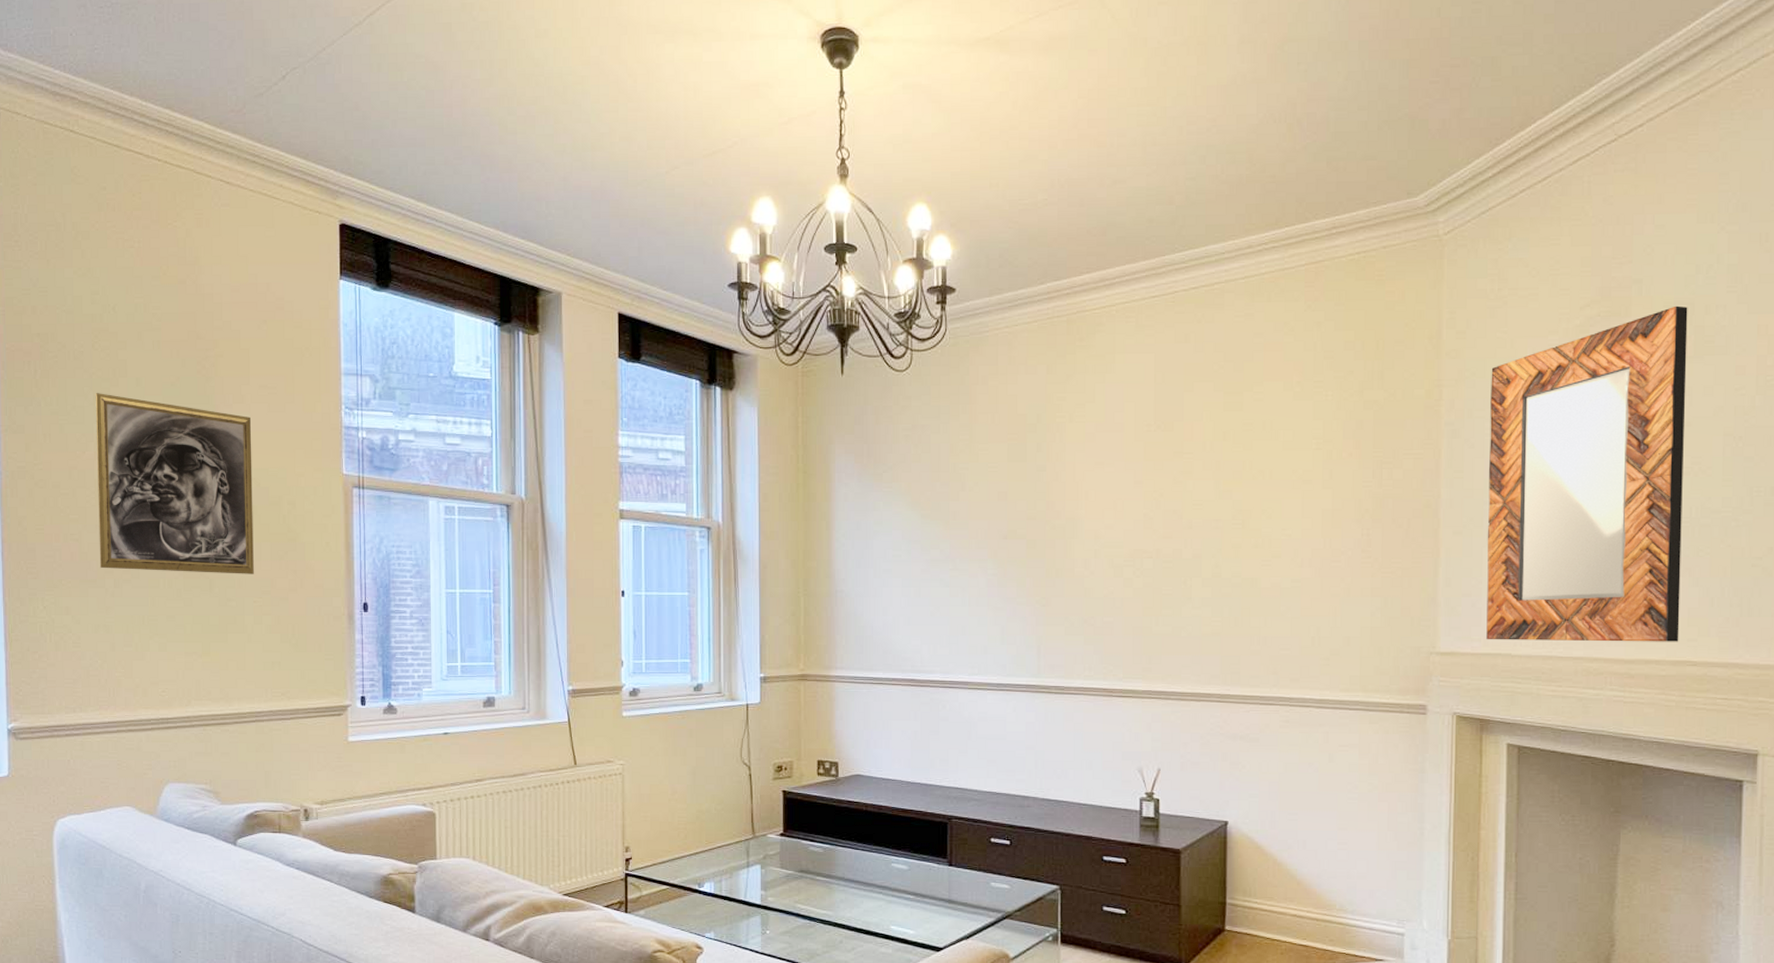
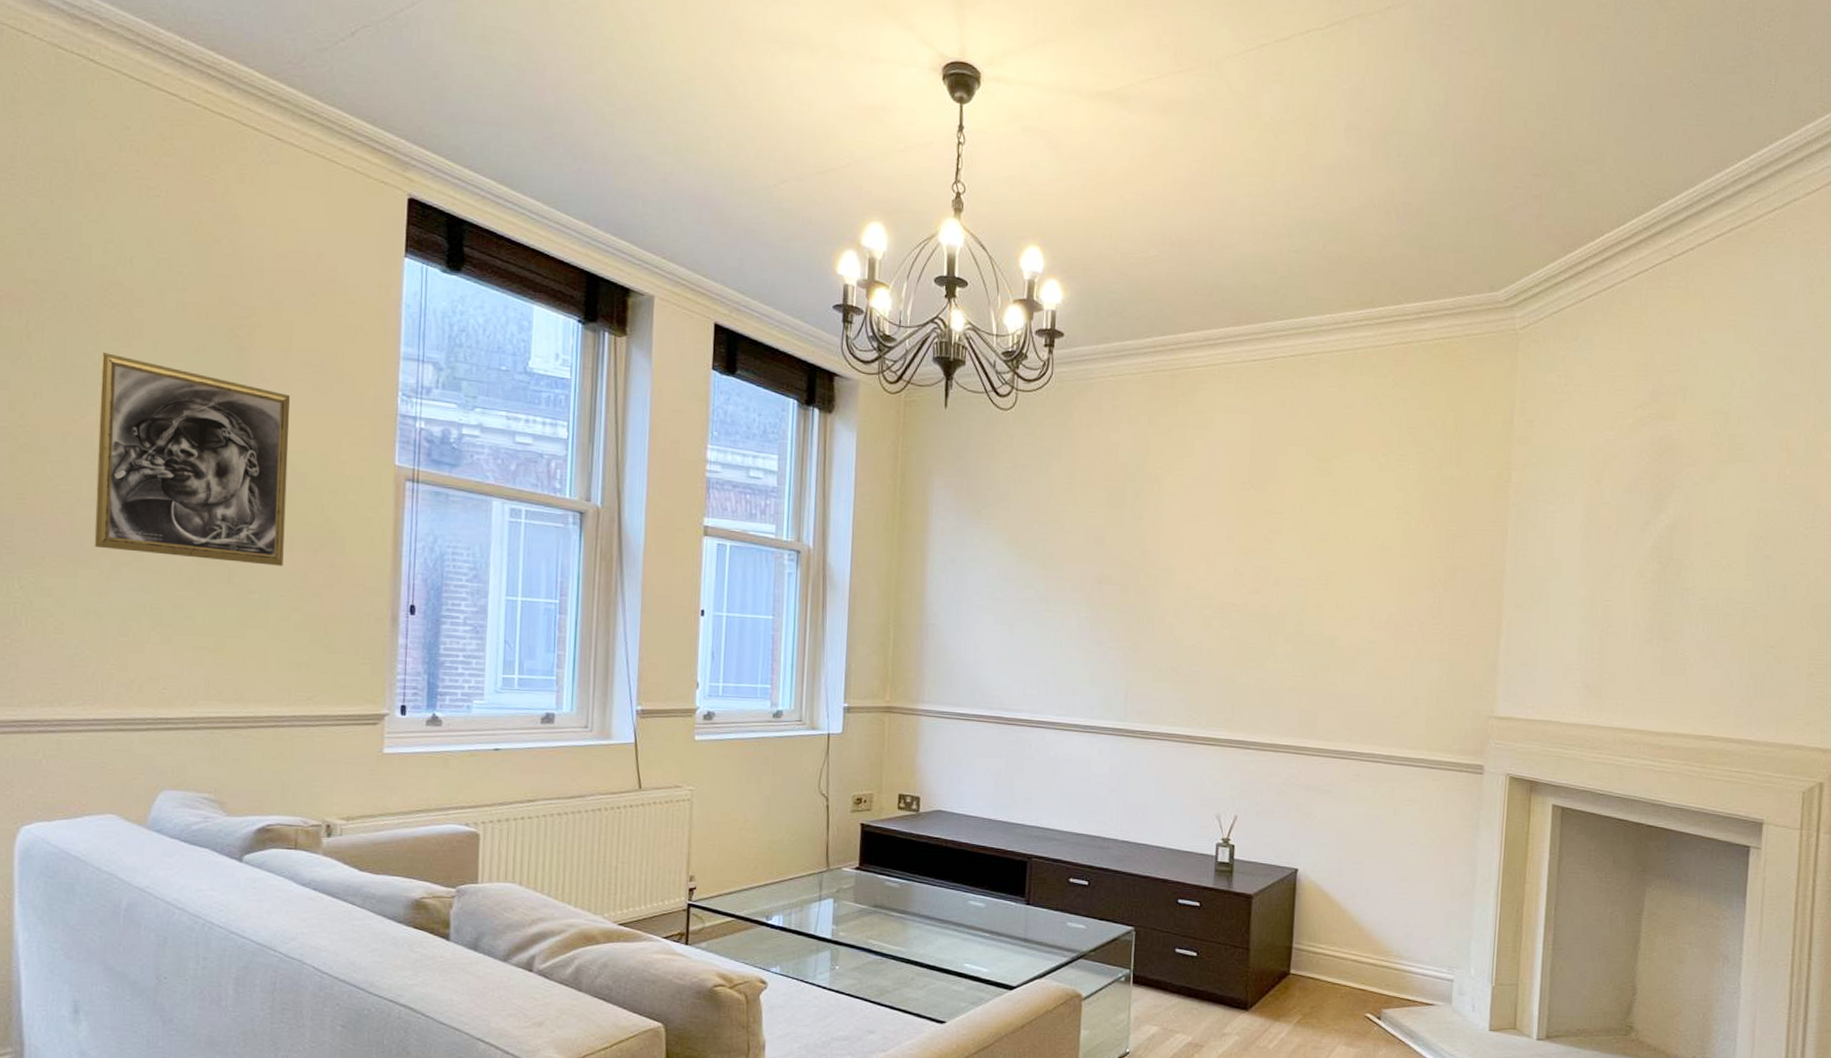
home mirror: present [1486,305,1688,642] -> none [1539,414,1724,718]

